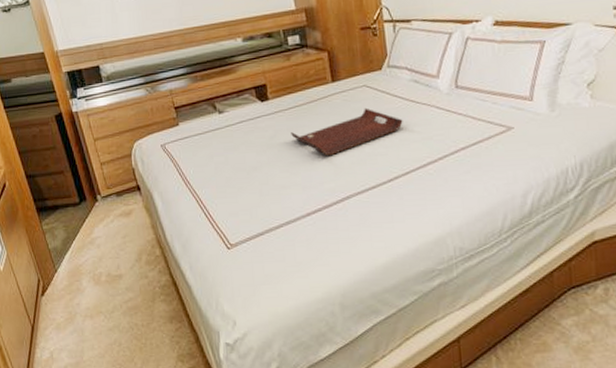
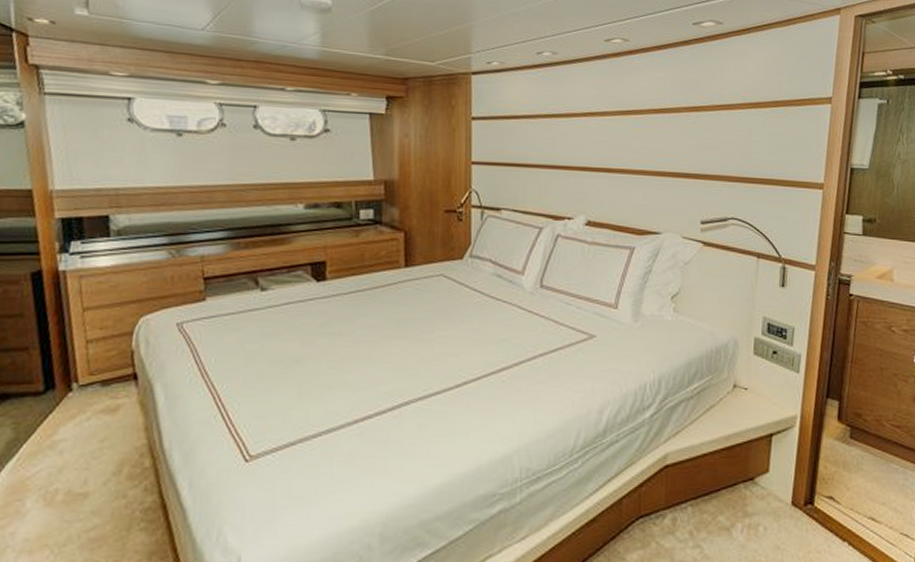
serving tray: present [291,107,403,156] -> none [348,300,480,353]

